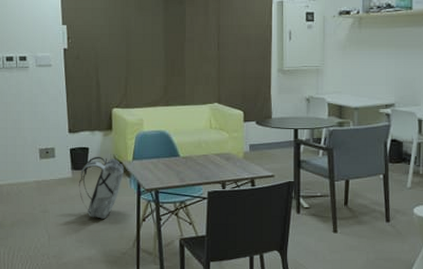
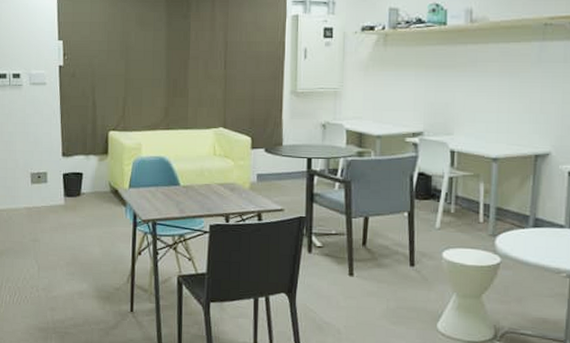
backpack: present [78,156,124,219] -> none [71,182,119,251]

